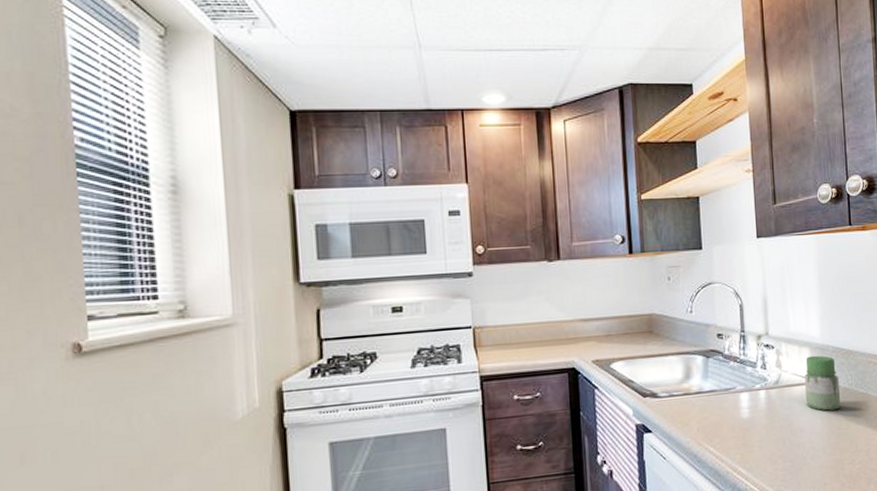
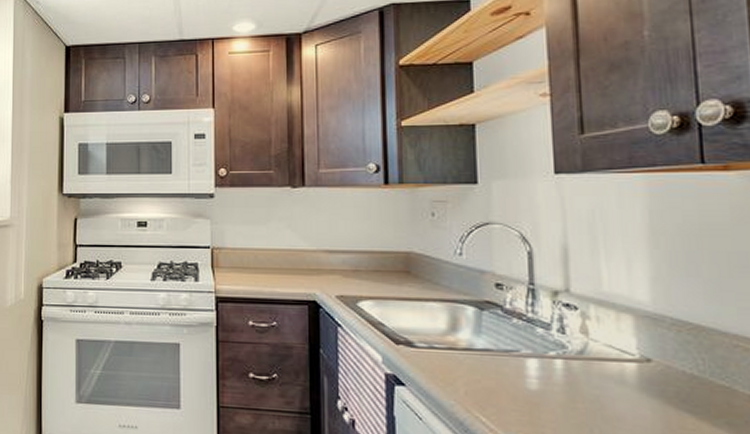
jar: present [804,355,840,411] -> none [624,325,684,402]

